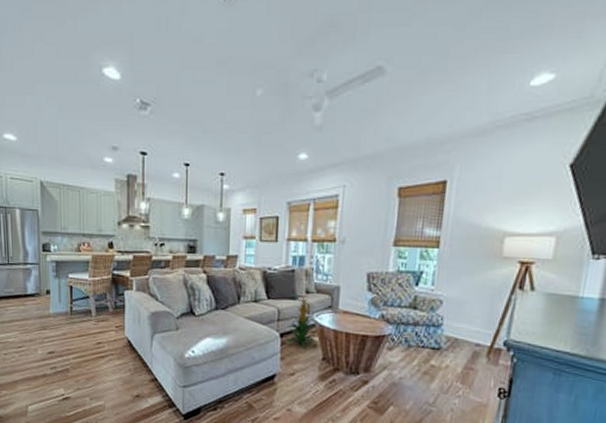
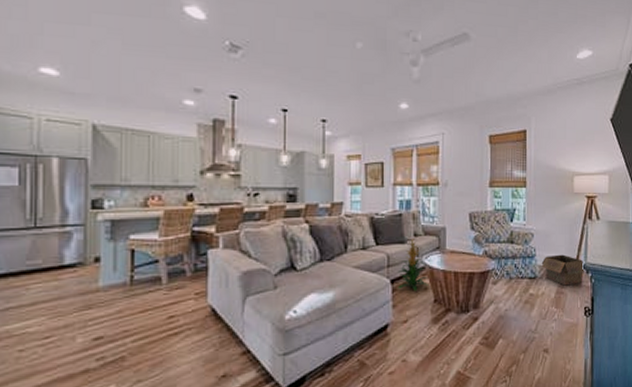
box: none [448,326,508,362] -> present [541,254,587,286]

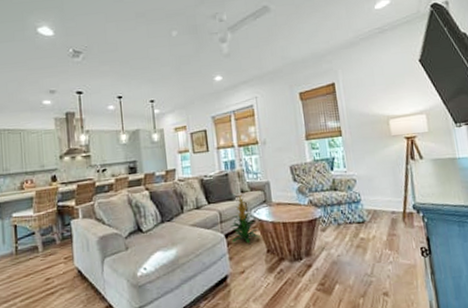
box: present [541,254,587,286] -> none [368,196,417,228]

